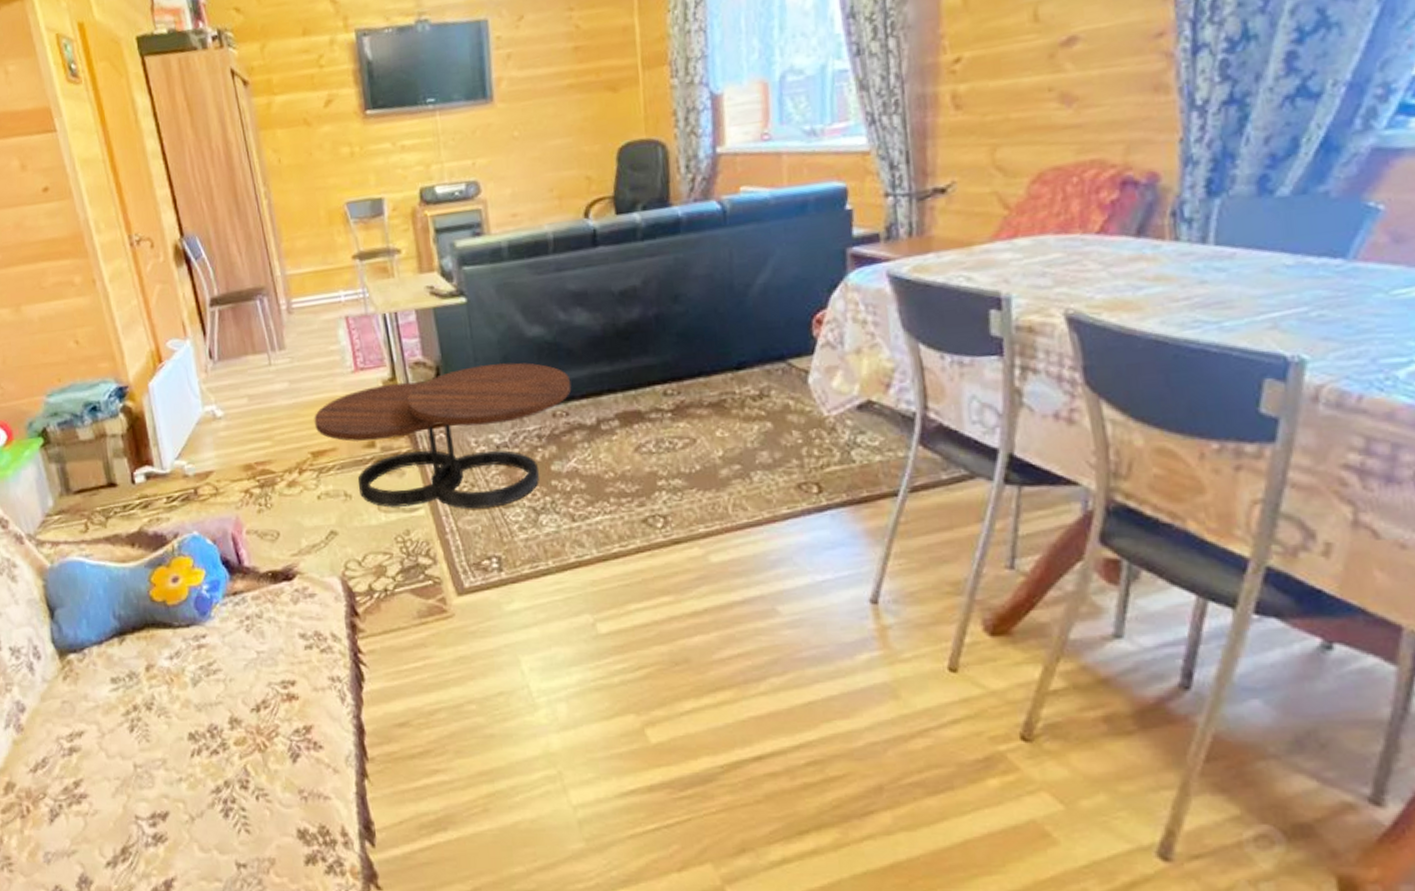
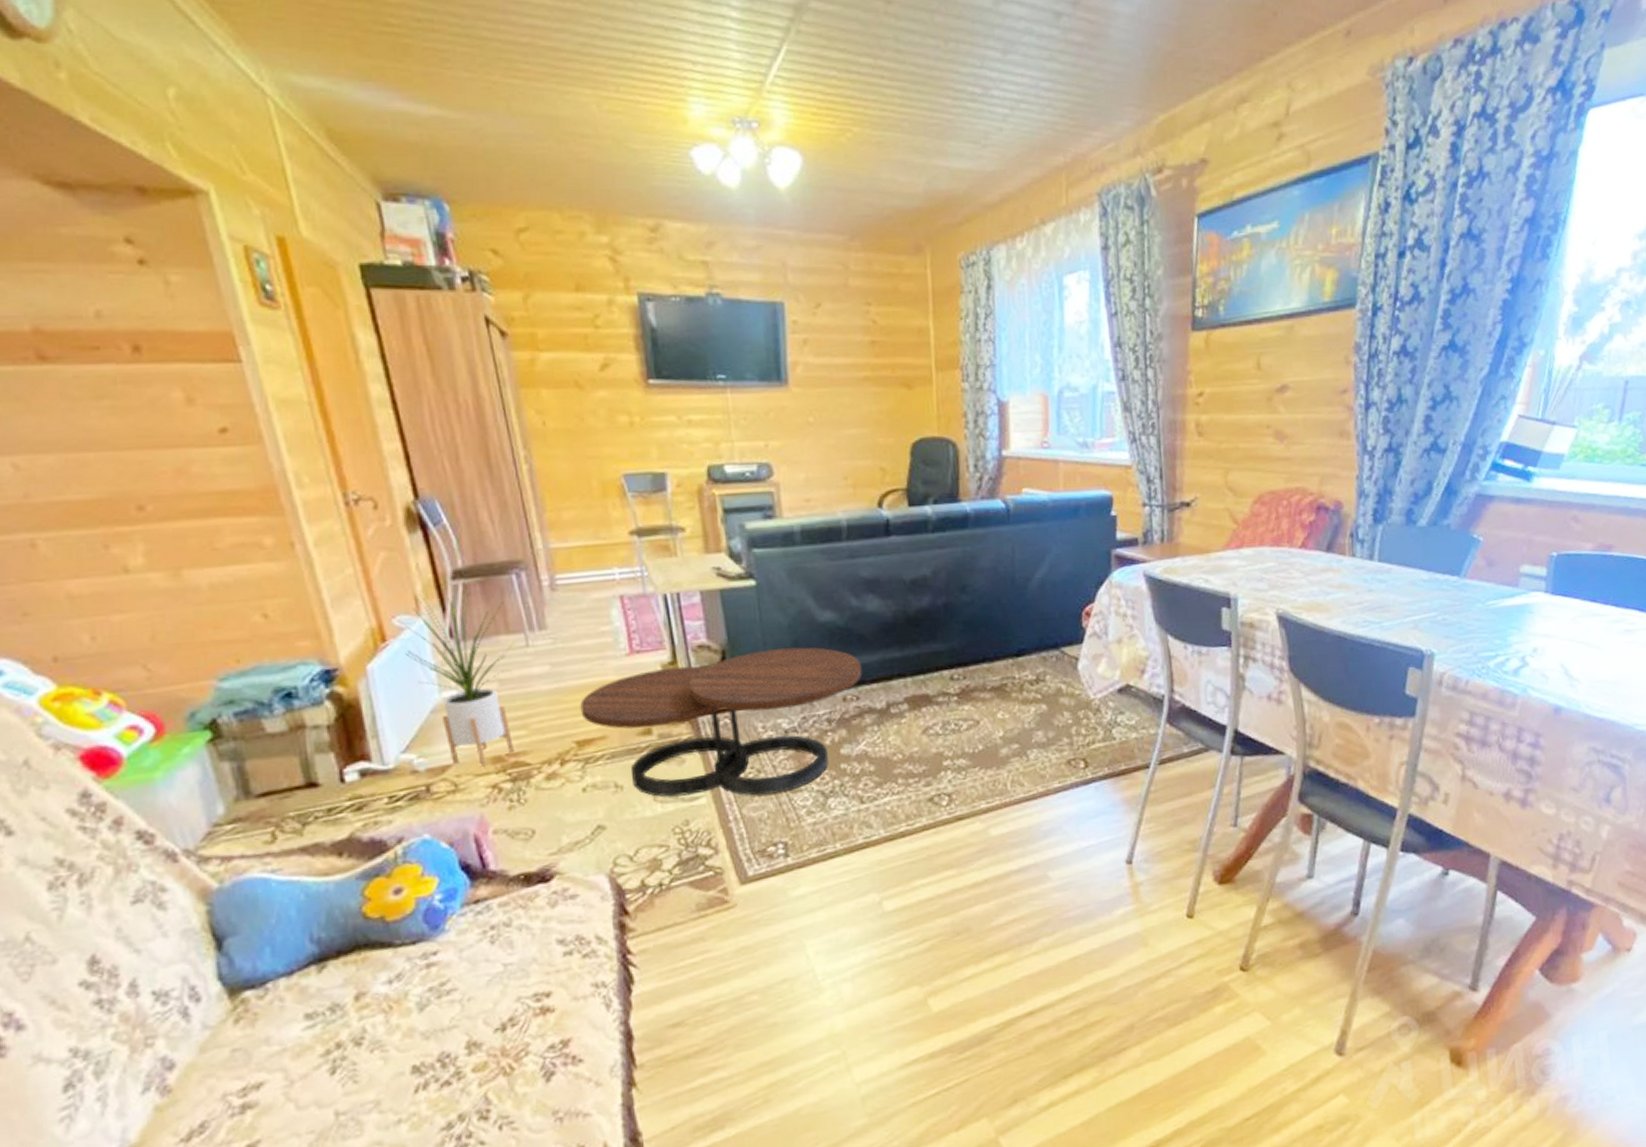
house plant: none [166,314,261,474] -> present [392,589,514,767]

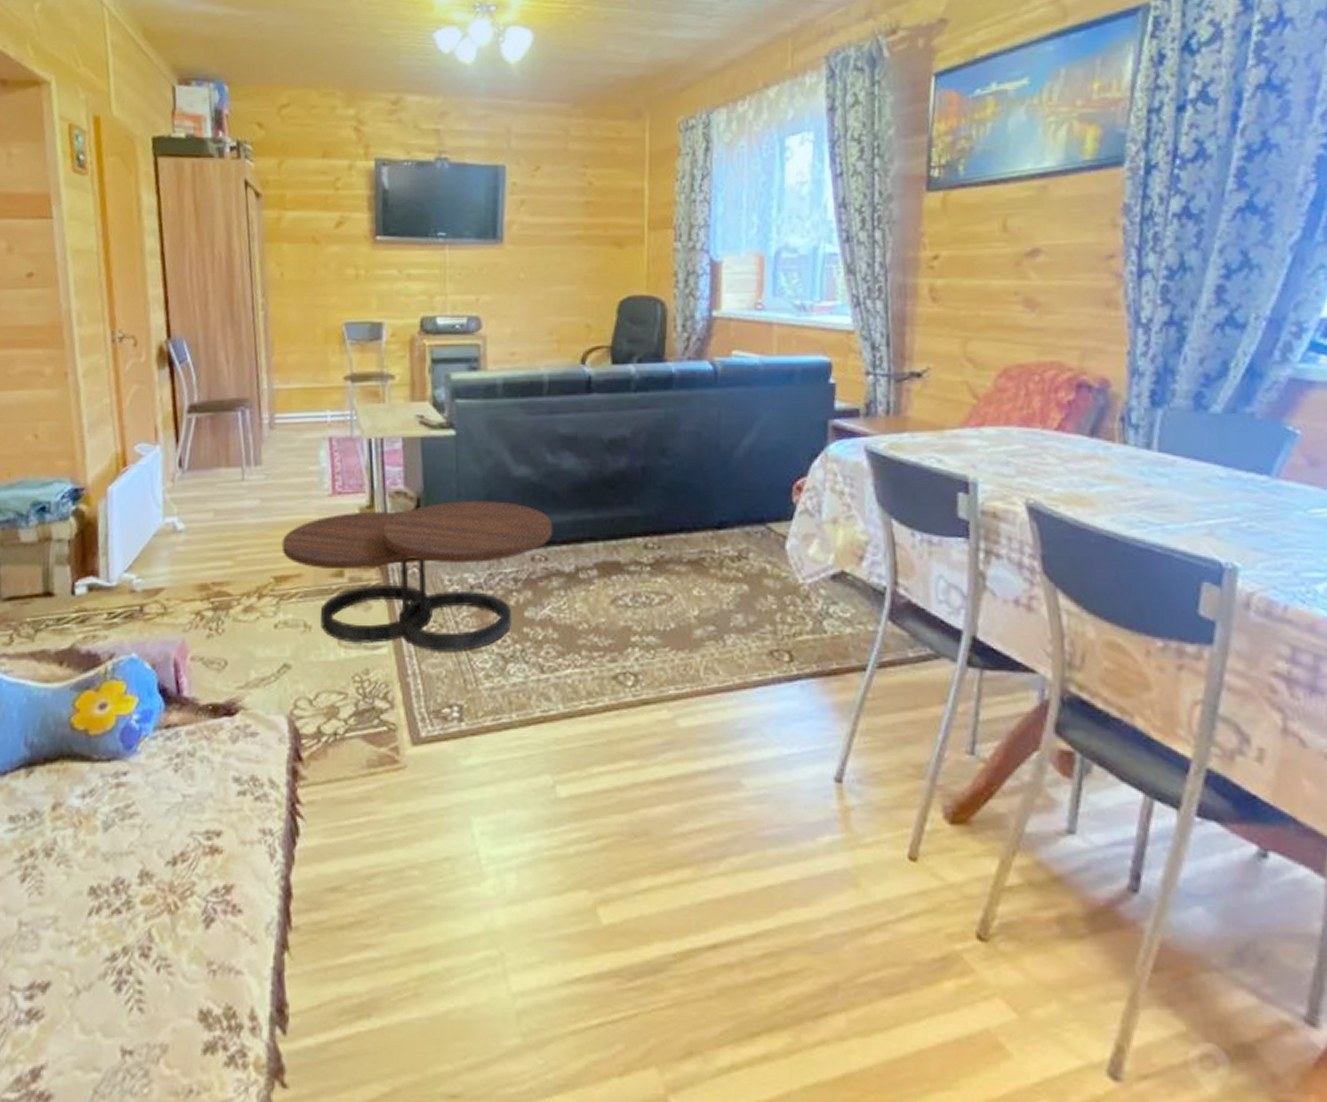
house plant: present [392,589,514,767] -> none [135,422,229,593]

